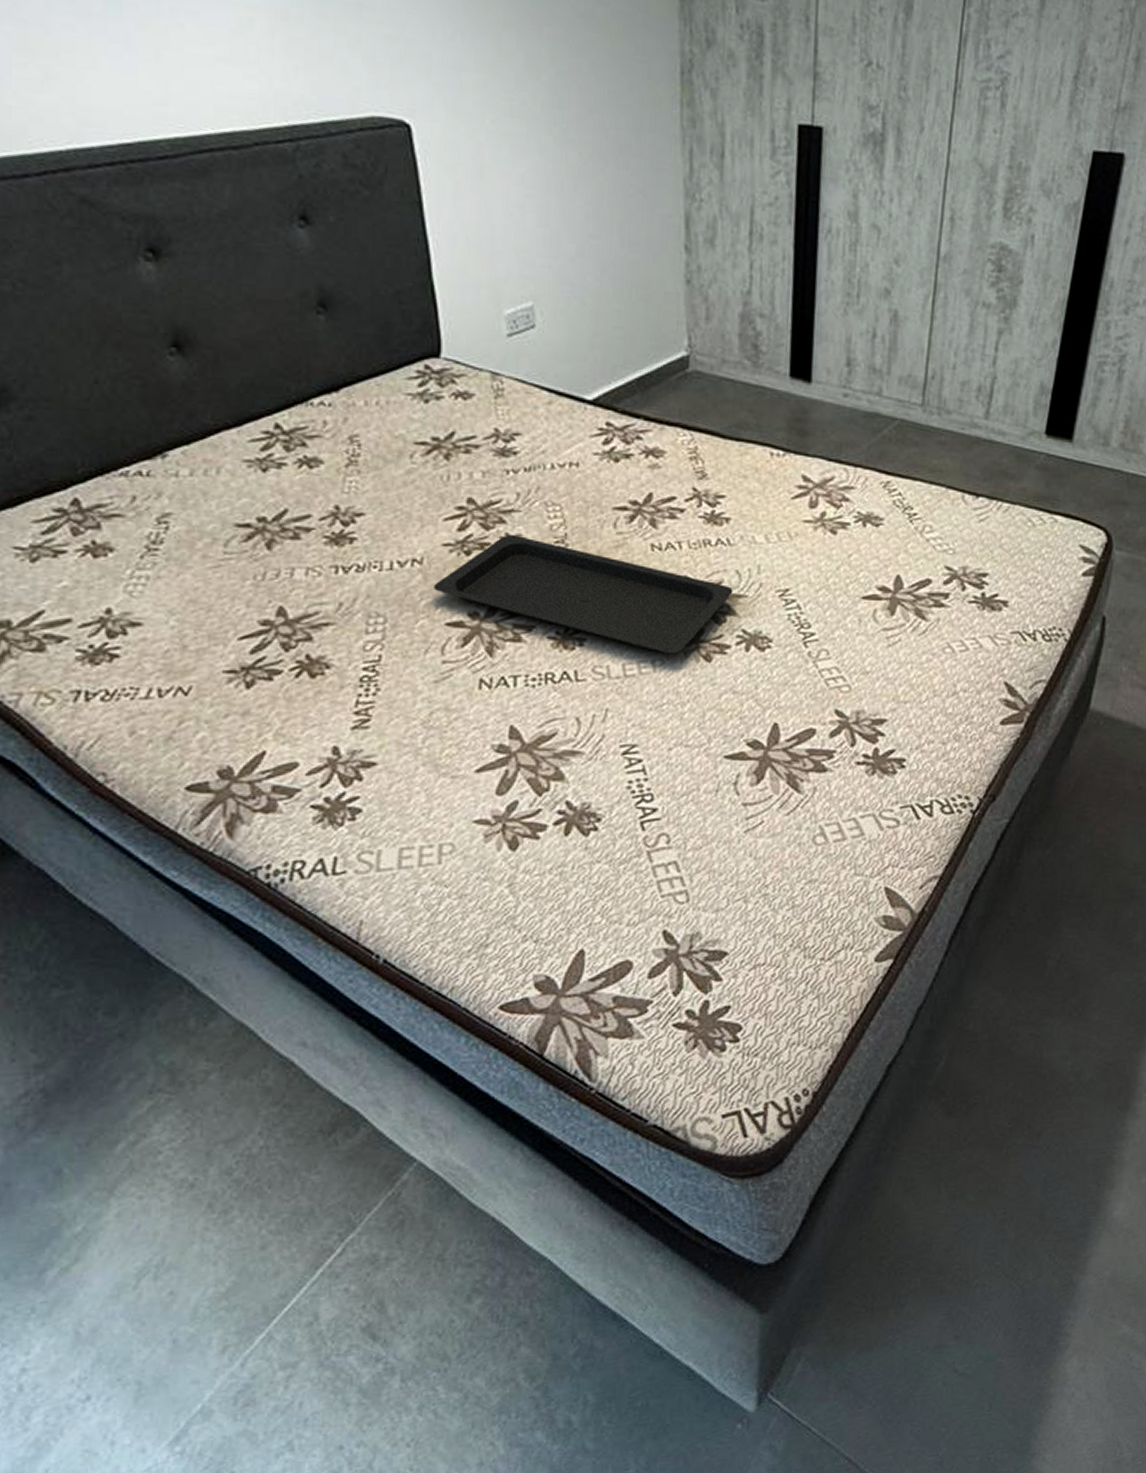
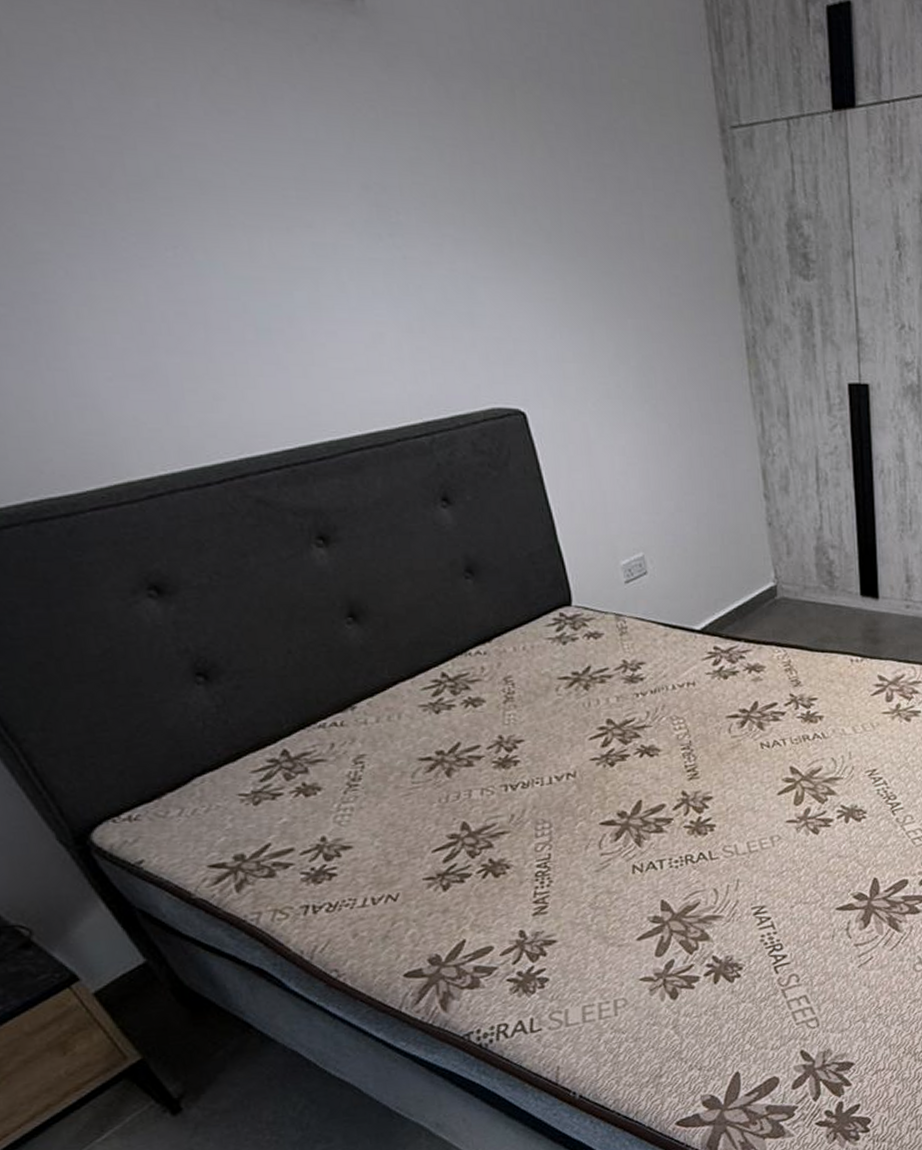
serving tray: present [434,534,733,654] -> none [587,745,831,831]

